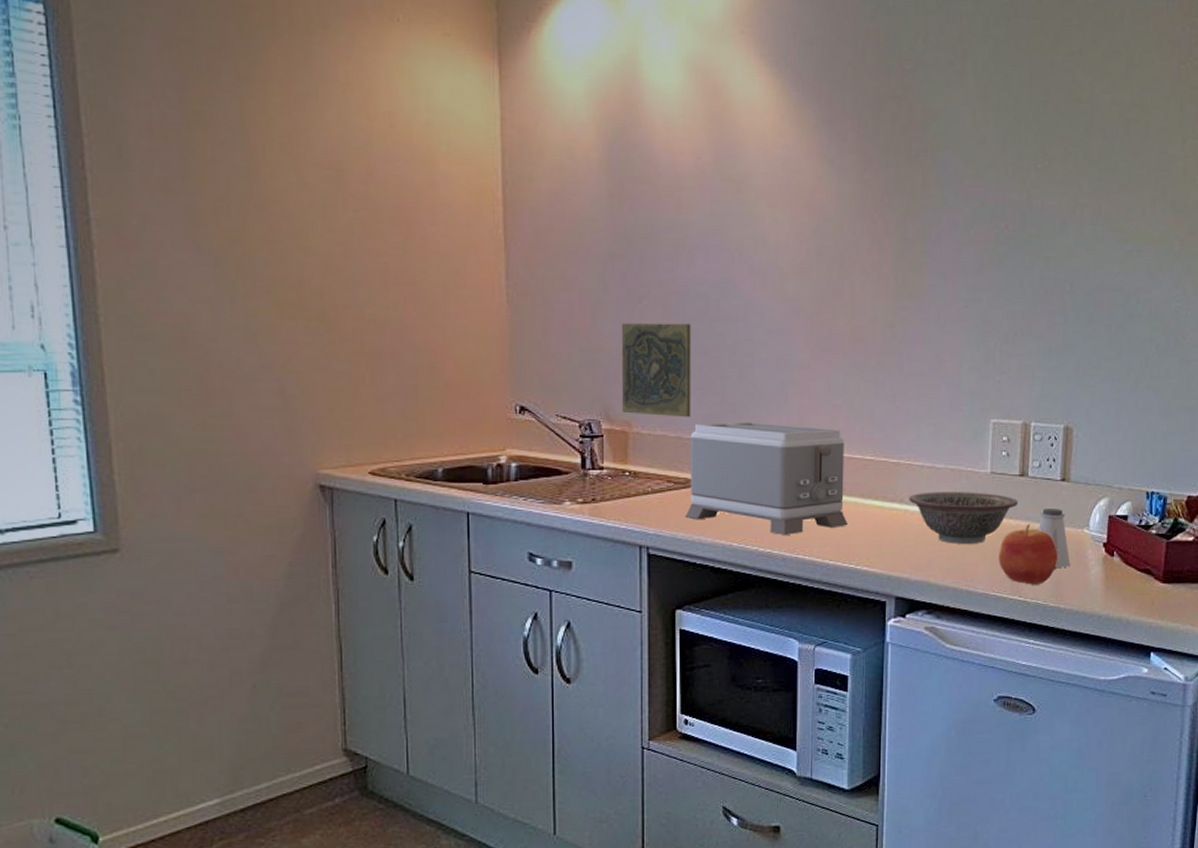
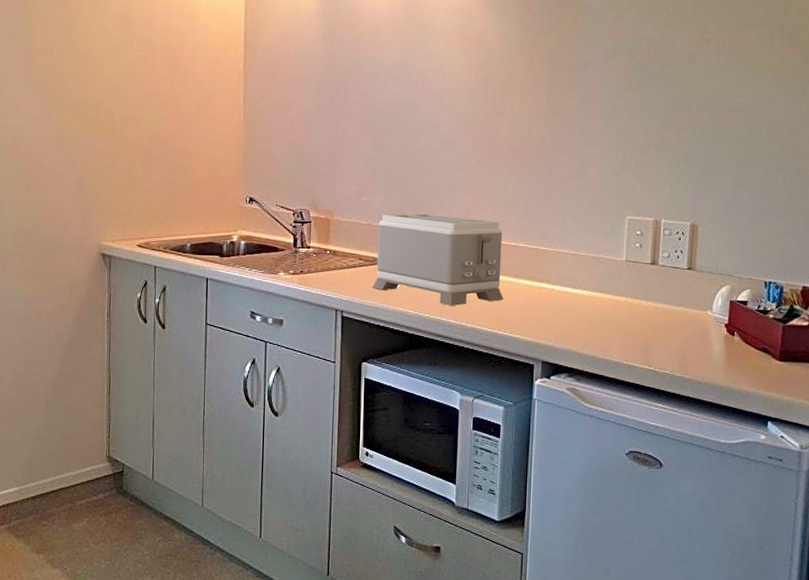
decorative tile: present [621,323,691,418] -> none [326,135,383,209]
decorative bowl: present [909,492,1018,544] -> none [555,275,649,320]
apple: present [998,523,1058,585] -> none [631,304,685,357]
saltshaker: present [1038,509,1070,567] -> none [667,293,695,343]

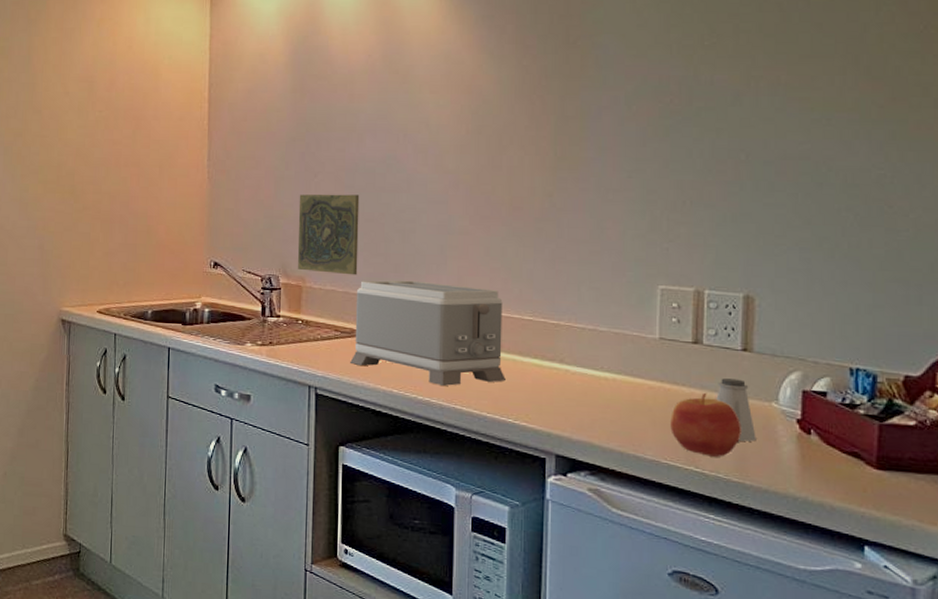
decorative tile: none [326,135,383,209] -> present [297,194,360,275]
apple: none [631,304,685,357] -> present [670,392,741,457]
saltshaker: none [667,293,695,343] -> present [716,378,756,442]

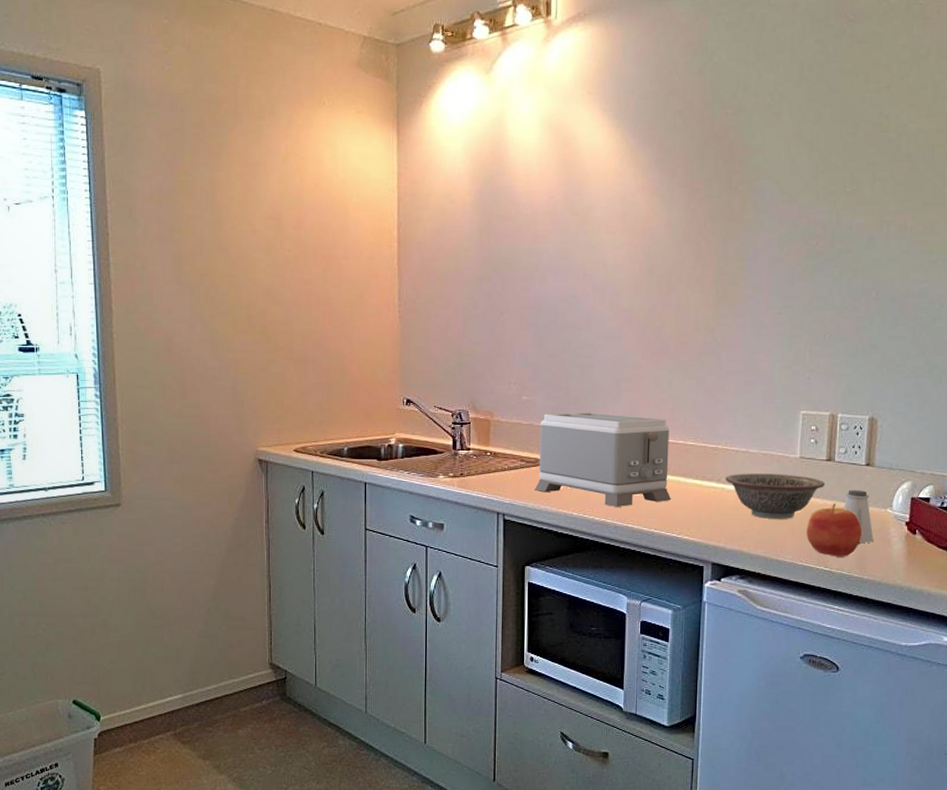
decorative tile: present [297,194,360,275] -> none [485,332,543,409]
decorative bowl: none [570,353,691,409] -> present [725,473,825,519]

